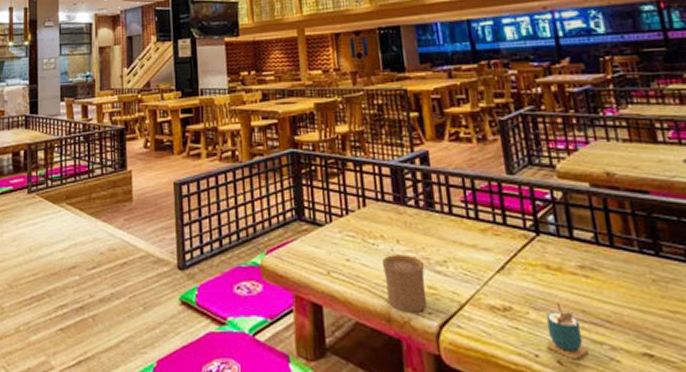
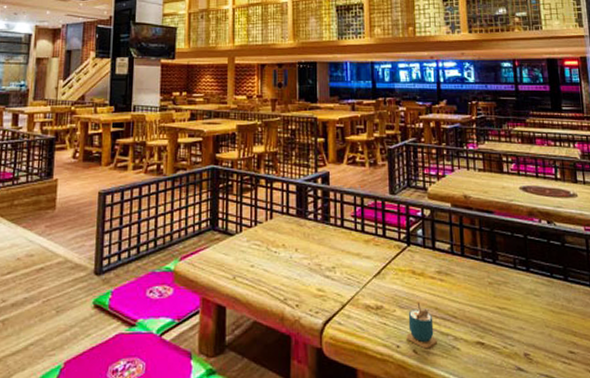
cup: present [381,254,428,313] -> none [281,261,316,312]

